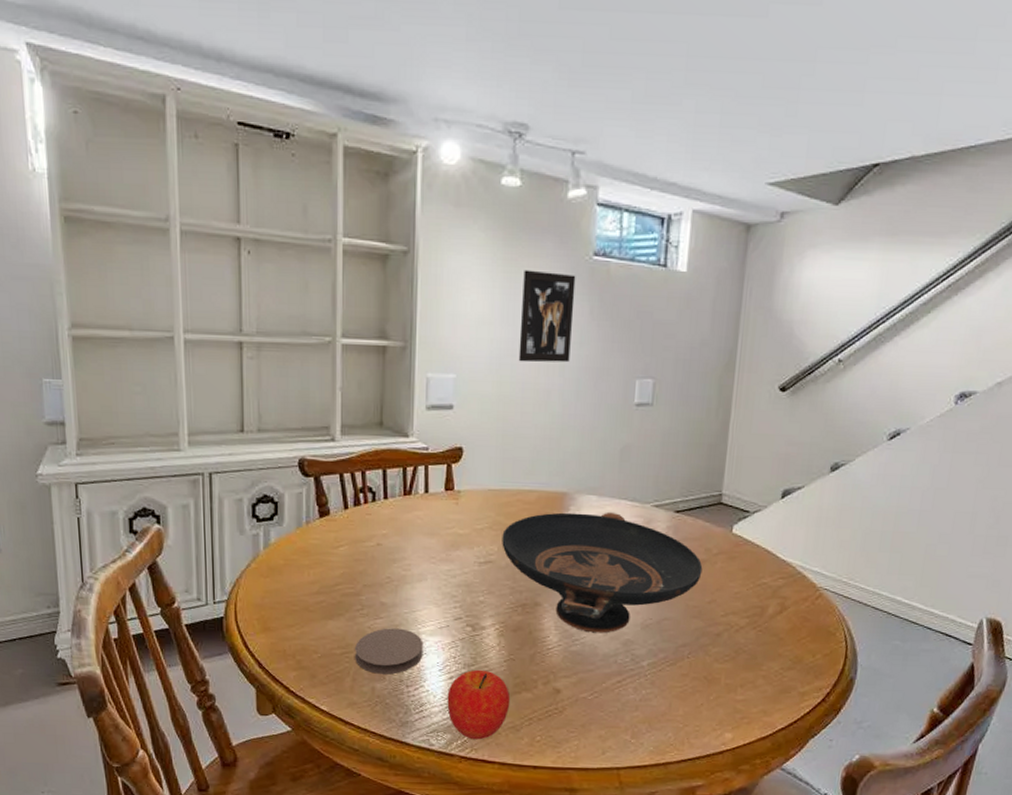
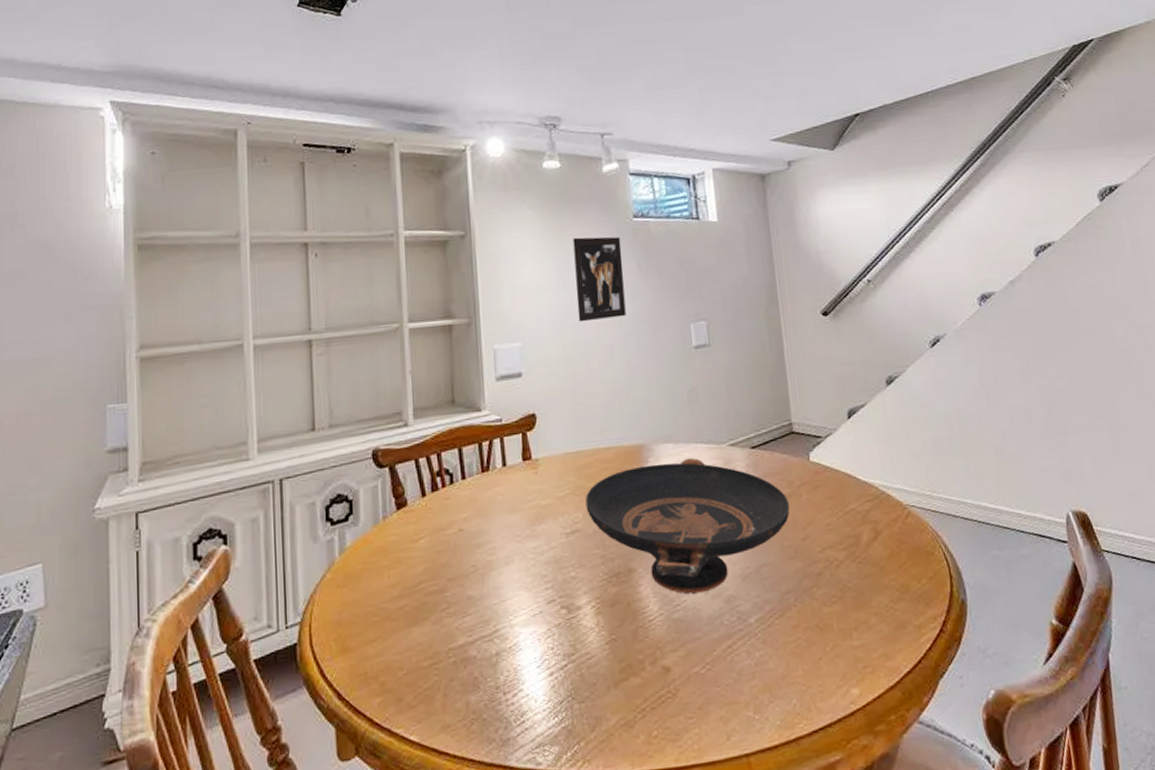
coaster: present [354,628,424,675] -> none [443,623,519,684]
fruit: present [447,669,511,740] -> none [549,658,619,749]

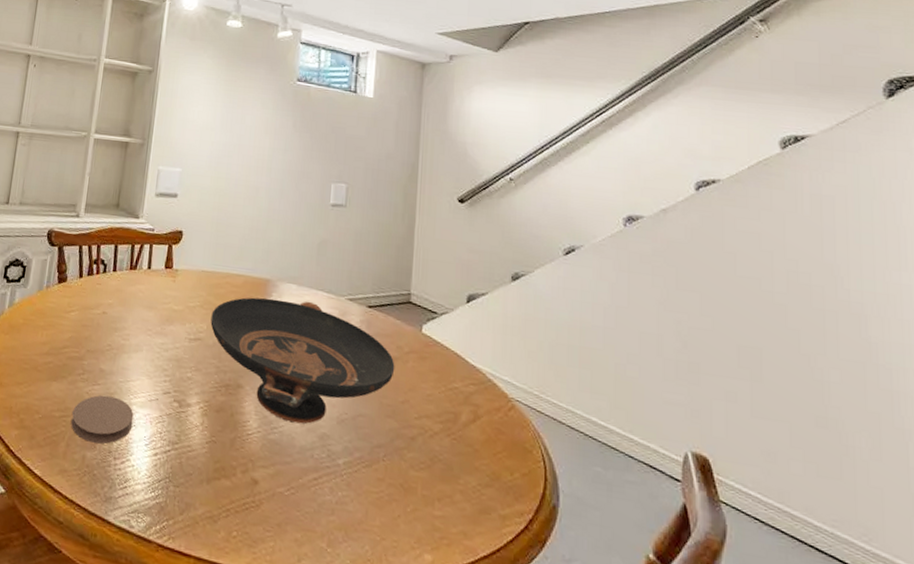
coaster: none [443,623,519,684] -> present [70,395,134,444]
wall art: present [573,236,626,322] -> none [233,89,283,165]

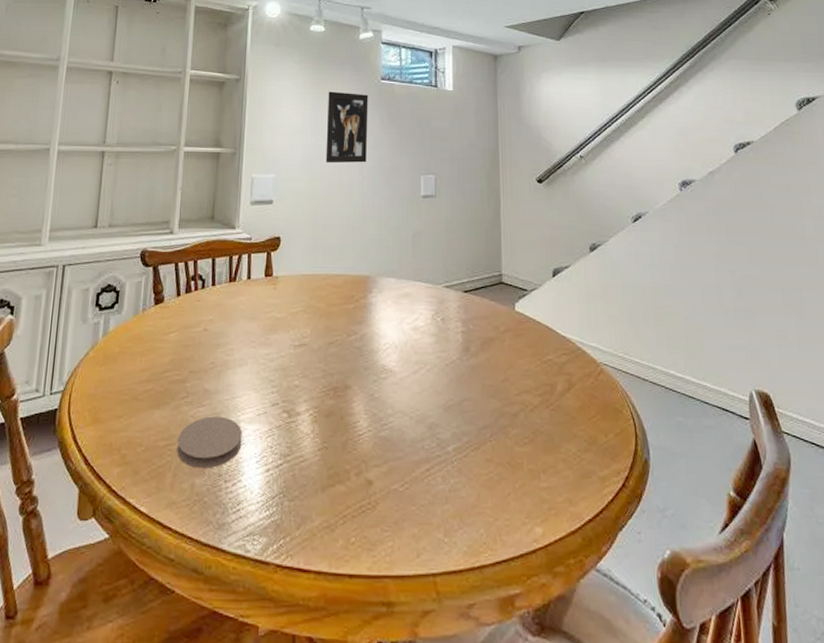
decorative bowl: present [210,297,395,425] -> none [314,293,493,417]
wall art: none [233,89,283,165] -> present [326,91,368,164]

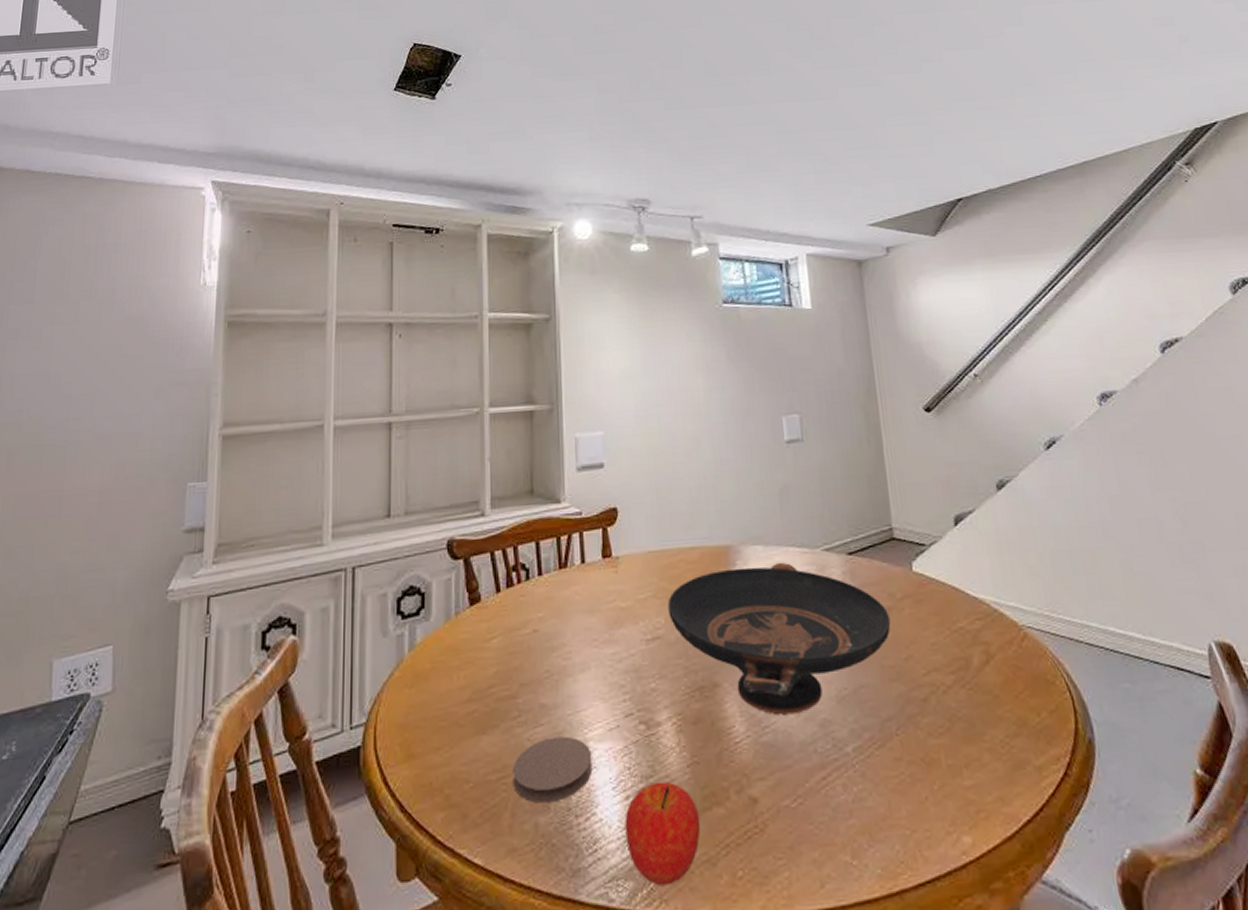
fruit: none [263,460,325,544] -> present [625,781,701,886]
decorative bowl: none [314,293,493,417] -> present [668,562,891,716]
wall art: present [326,91,368,164] -> none [660,322,714,412]

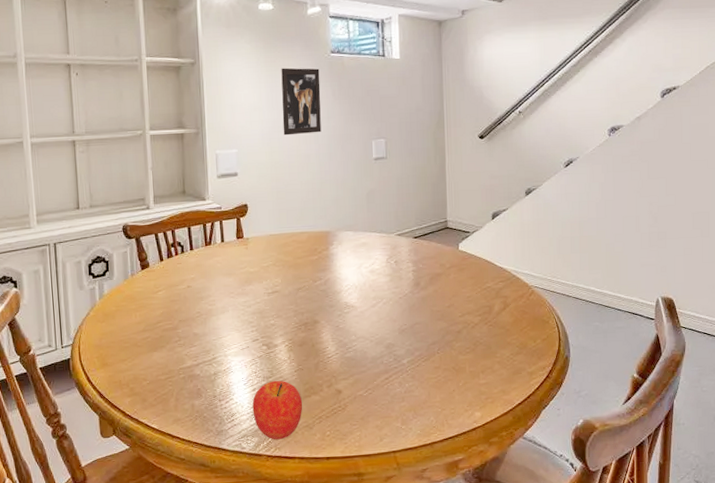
coaster: present [512,736,593,803] -> none [176,353,231,393]
wall art: none [660,322,714,412] -> present [281,67,321,136]
decorative bowl: present [668,562,891,716] -> none [284,243,440,341]

